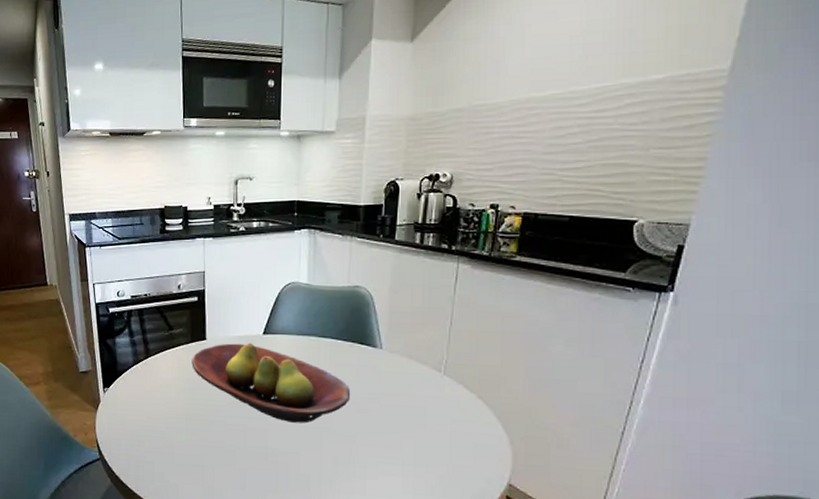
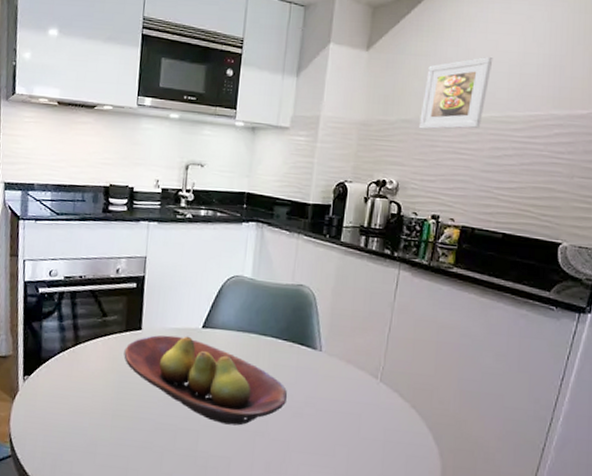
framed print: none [471,29,552,117] -> present [418,56,493,130]

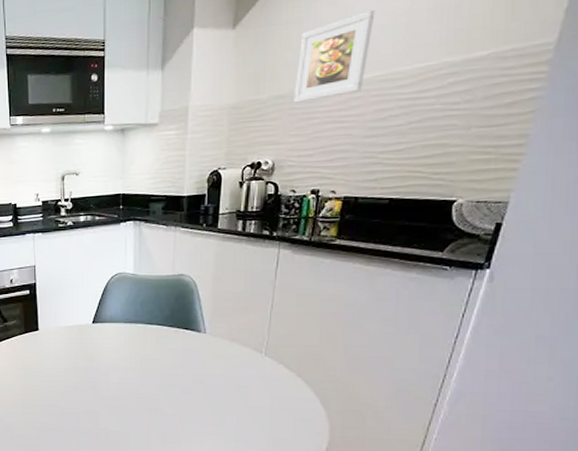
fruit bowl: present [124,335,288,426] -> none [26,332,177,405]

